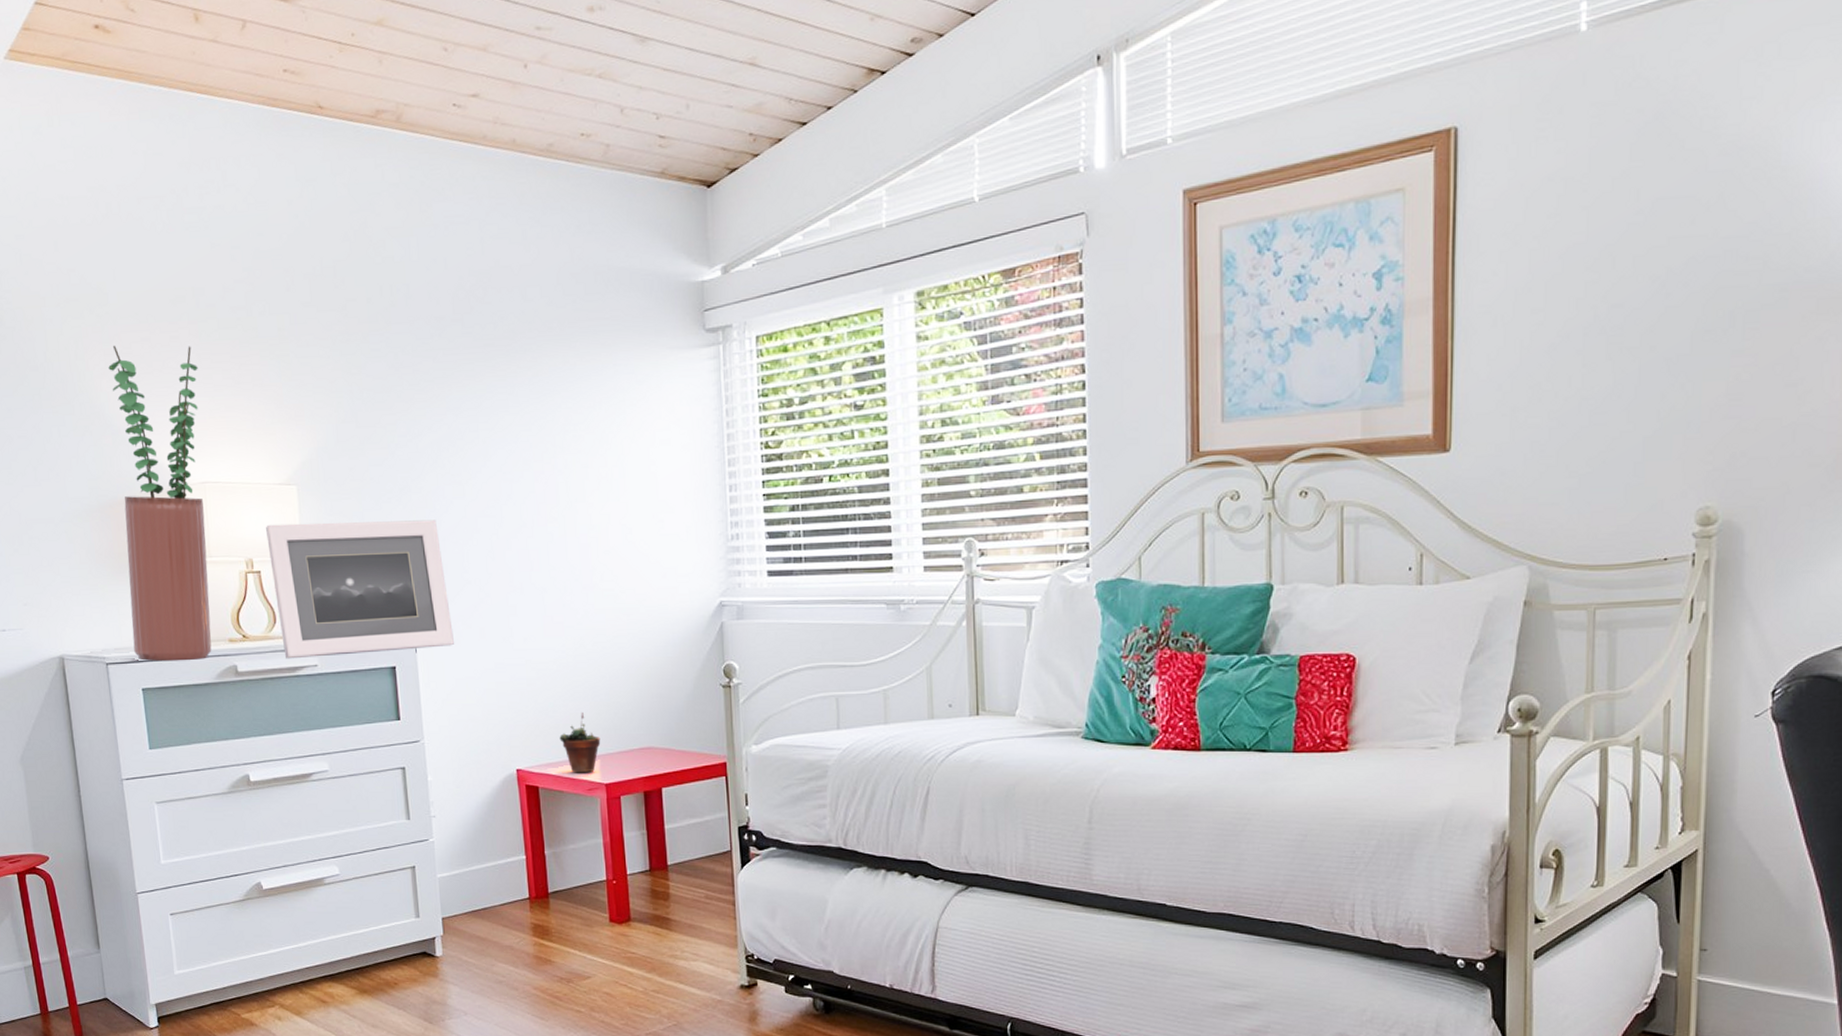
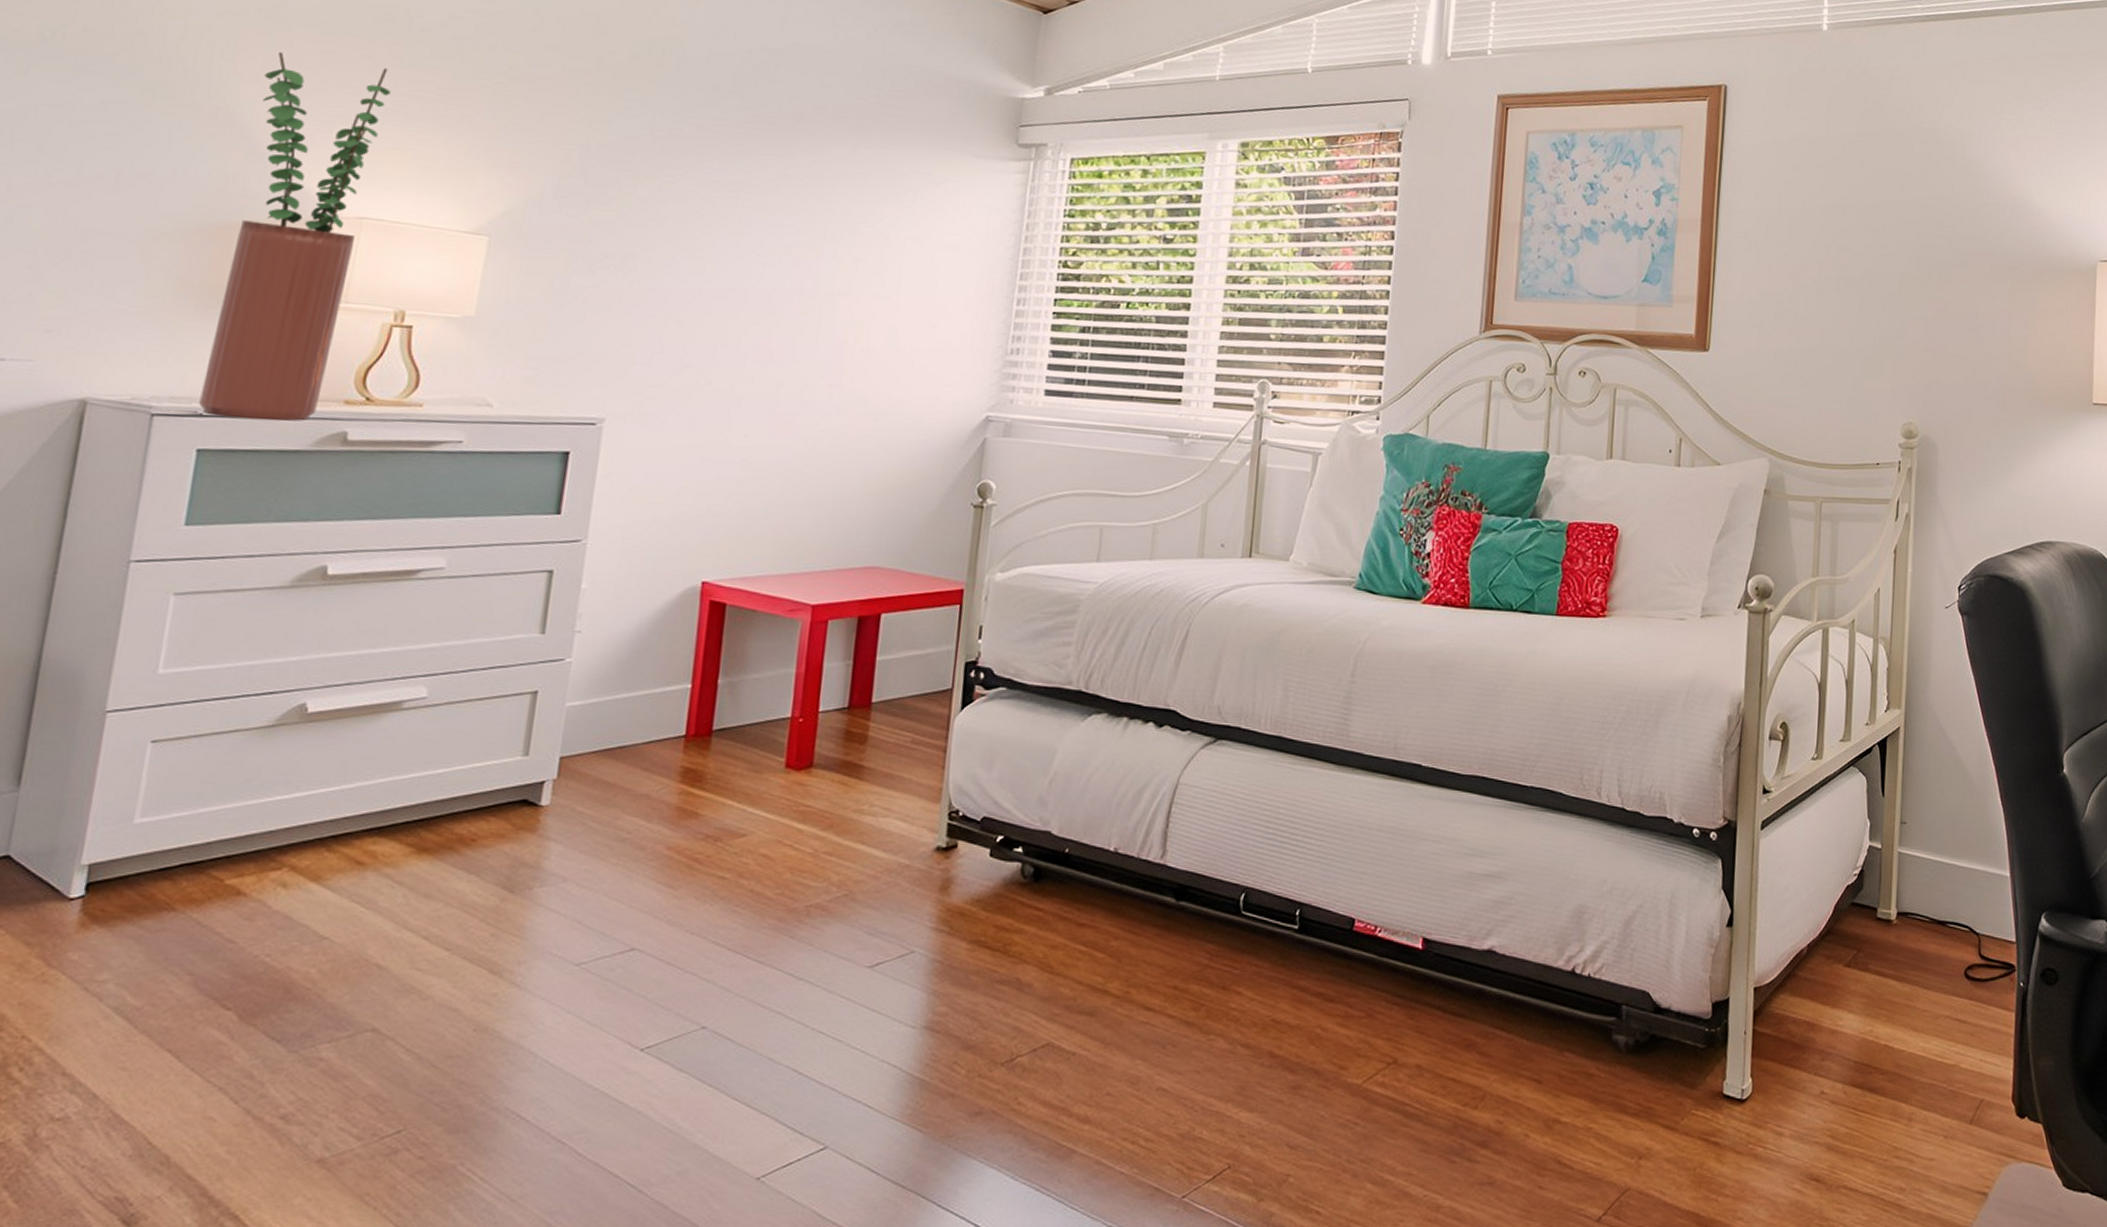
picture frame: present [266,519,455,659] -> none [419,275,662,435]
succulent plant: present [559,713,601,773] -> none [764,522,816,591]

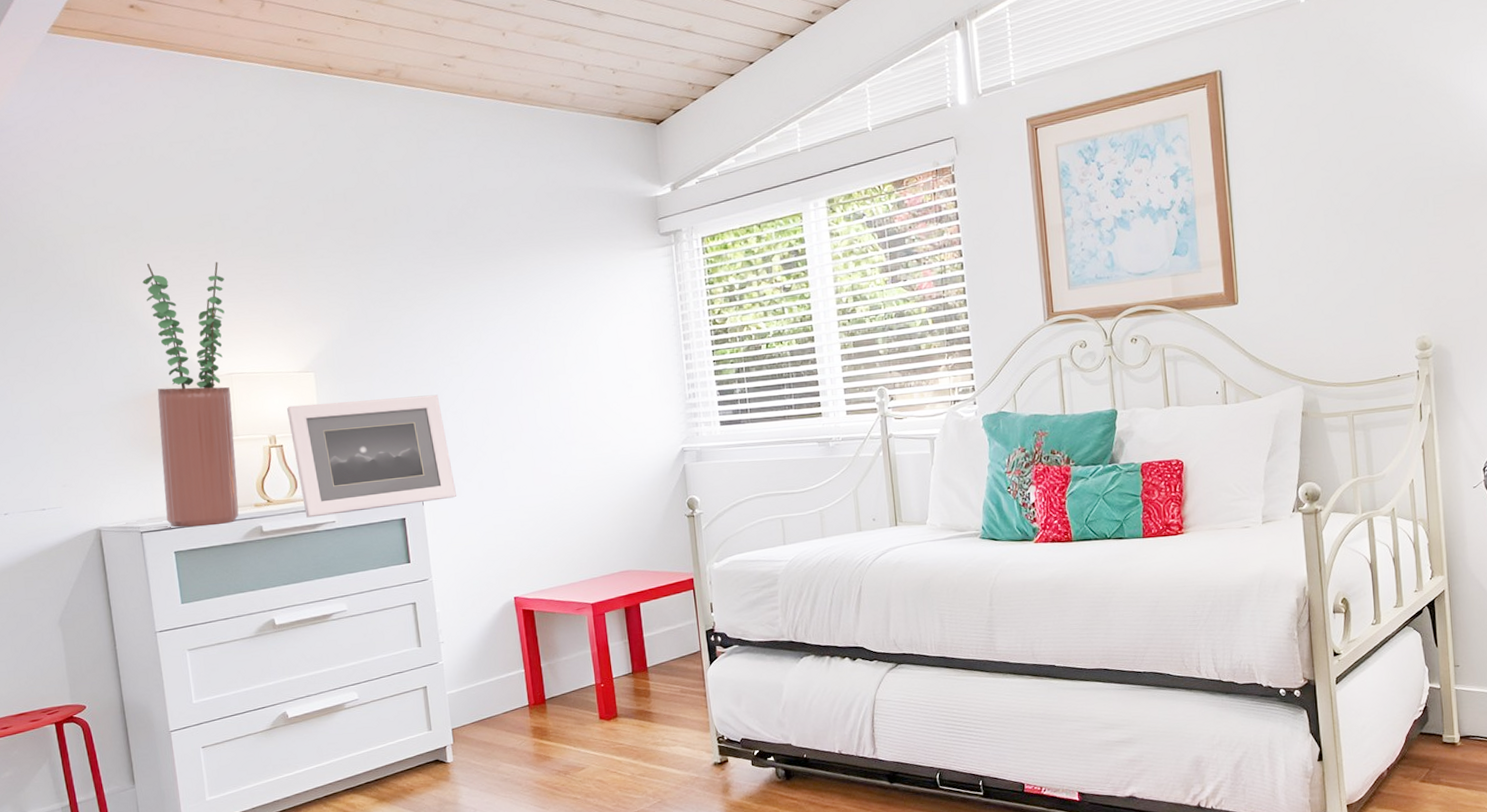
picture frame: none [419,275,662,435] -> present [287,394,457,518]

